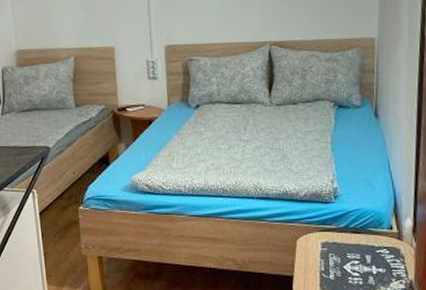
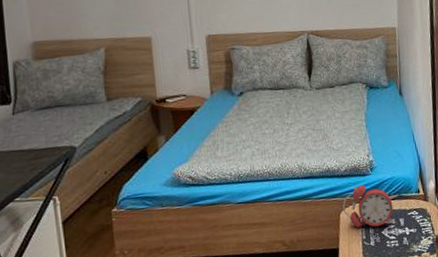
alarm clock: none [299,213,367,261] -> present [342,185,399,228]

